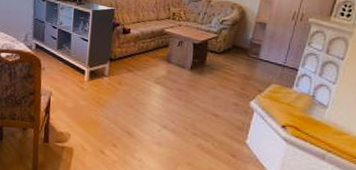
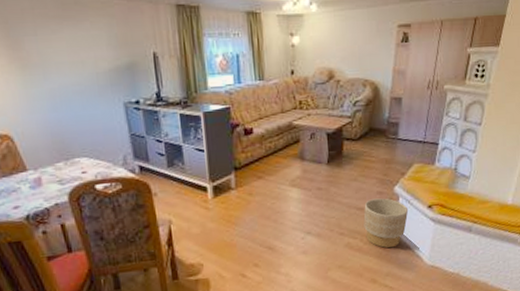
planter: none [217,108,262,158] -> present [363,198,409,248]

